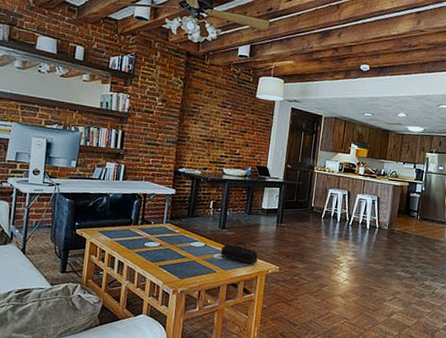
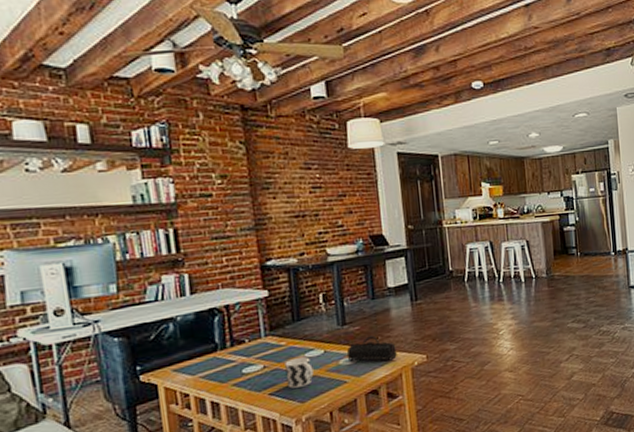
cup: none [173,244,194,267] -> present [285,357,314,388]

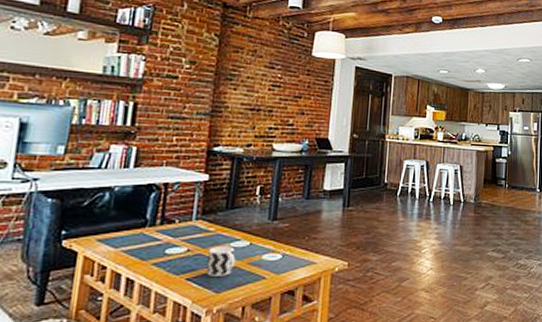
pencil case: present [346,335,397,362] -> none [270,235,320,263]

